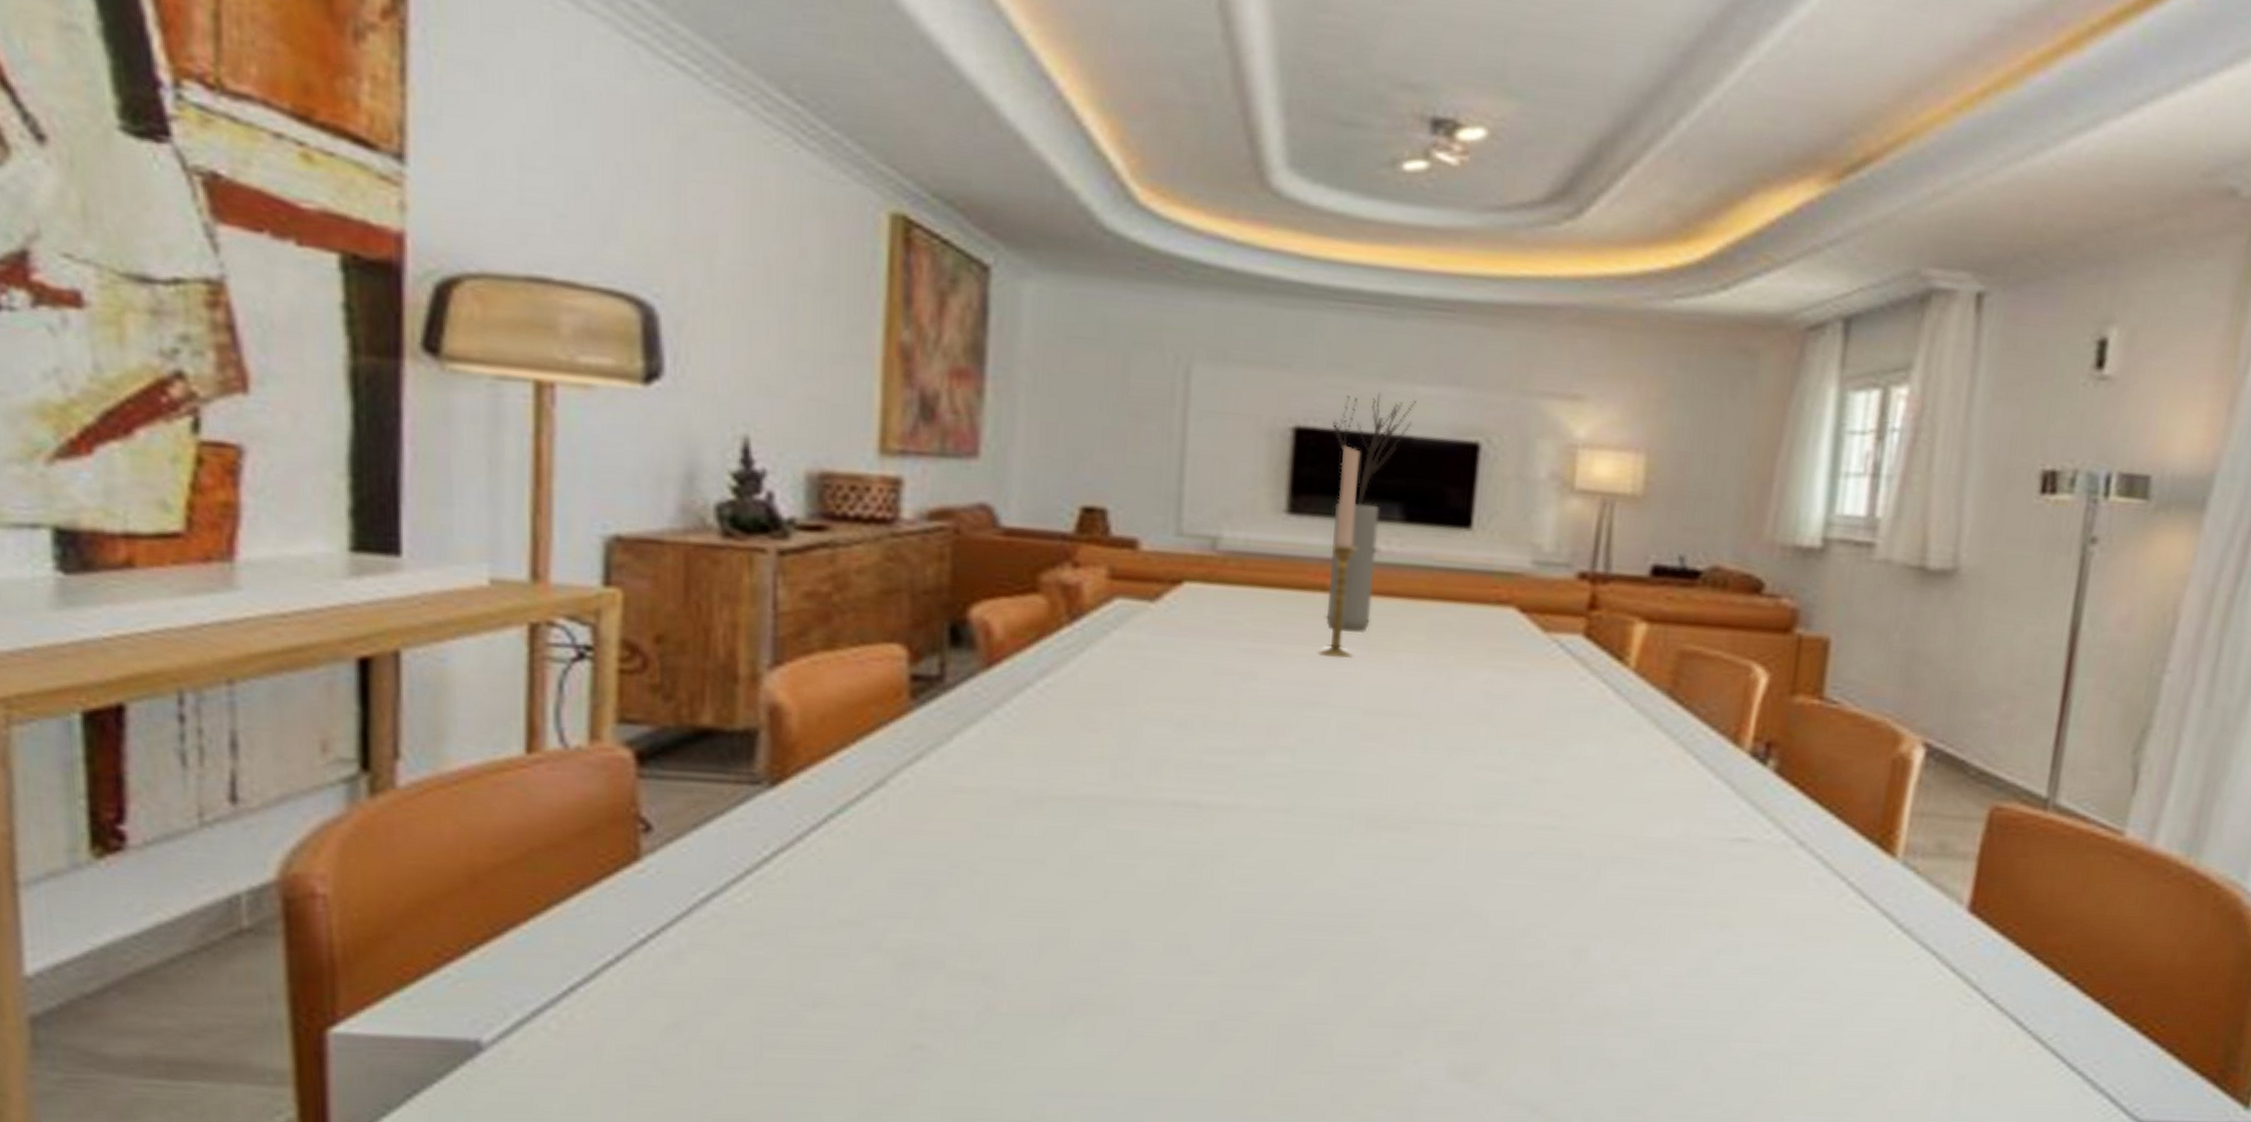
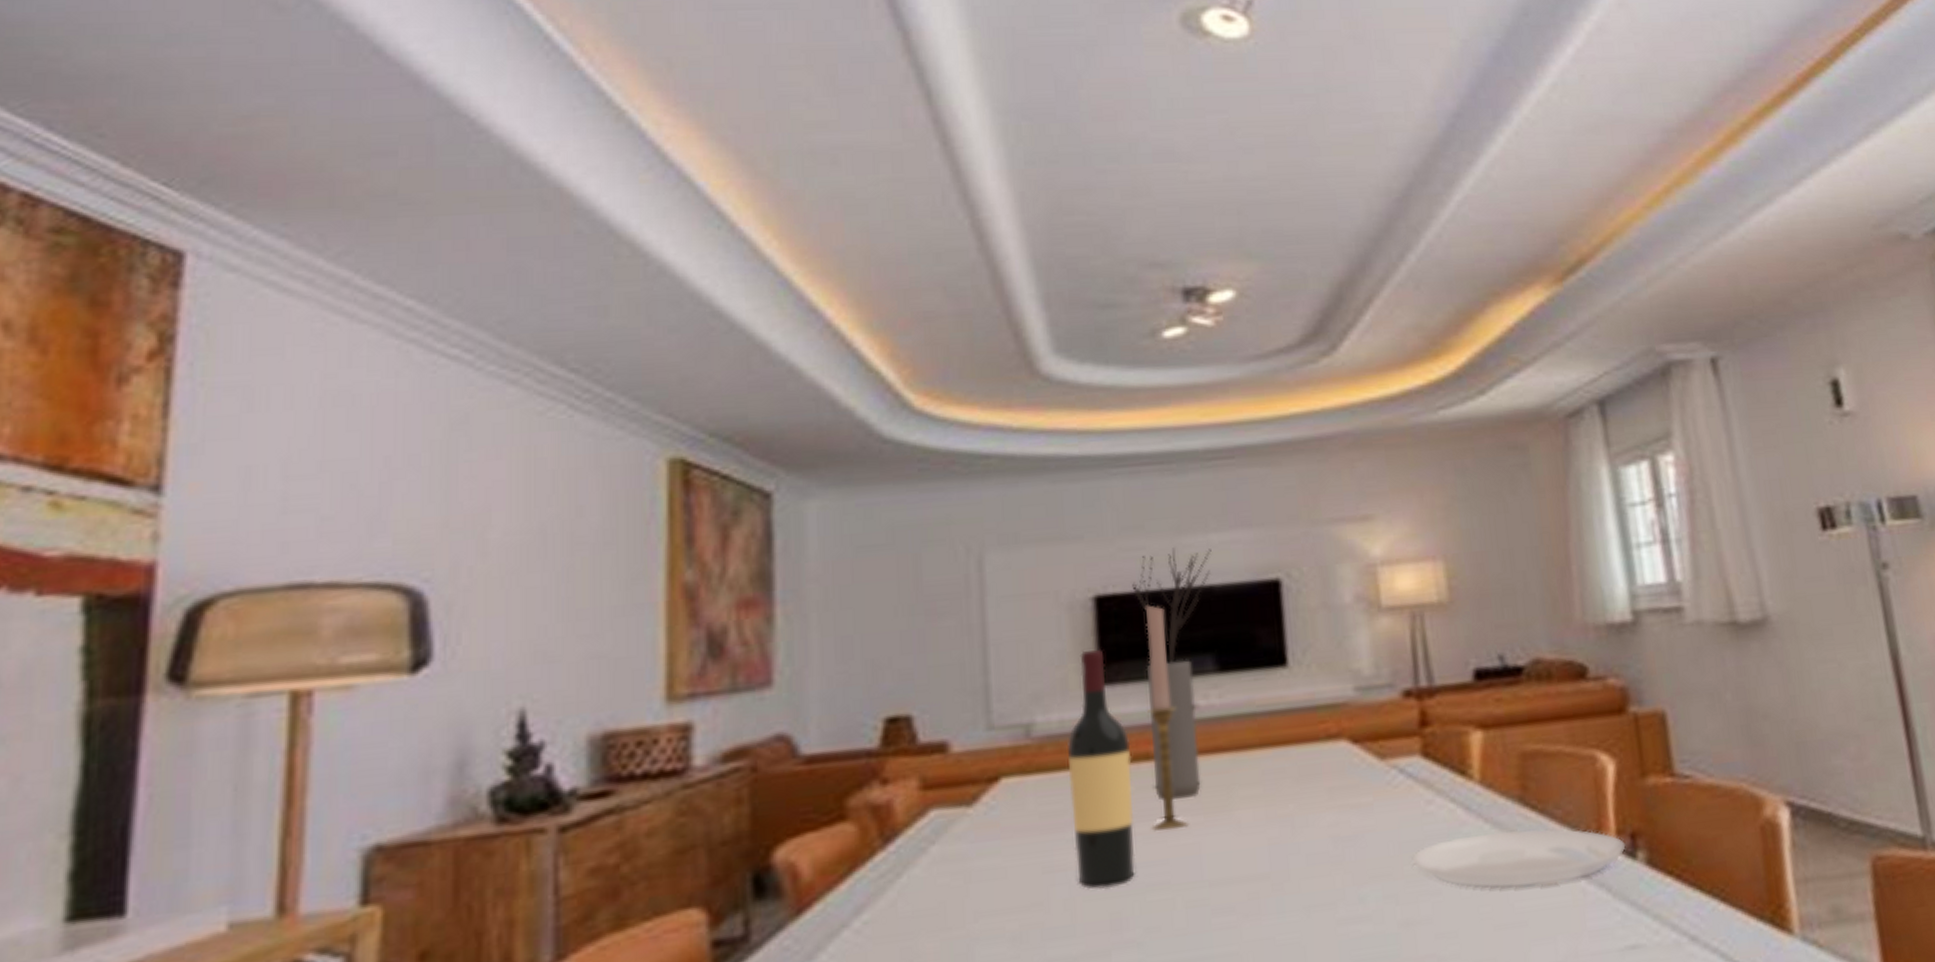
wine bottle: none [1244,477,1310,699] -> present [1067,648,1136,890]
plate: none [1554,715,1760,773] -> present [1412,828,1626,889]

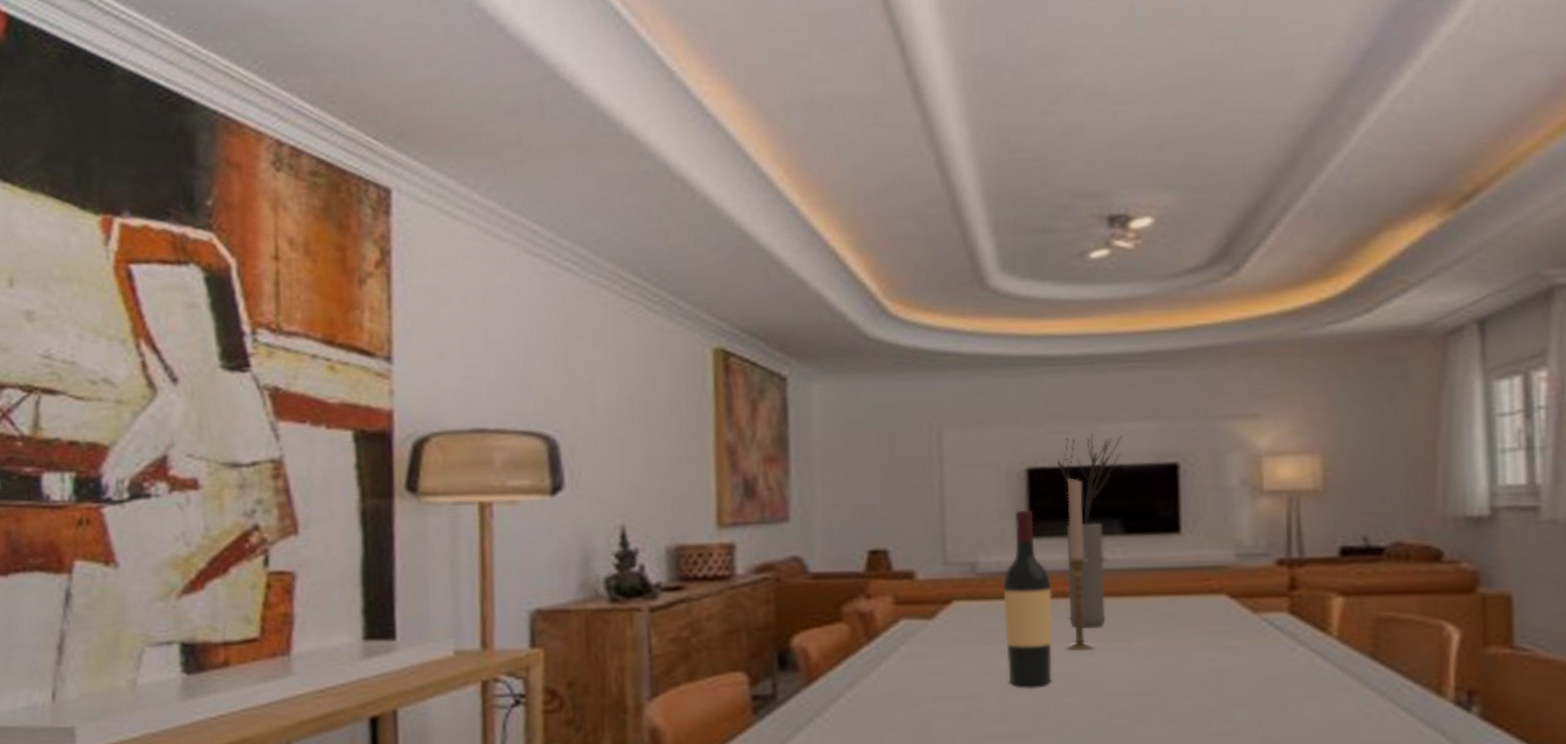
plate: present [1412,828,1626,889] -> none [1274,678,1462,725]

